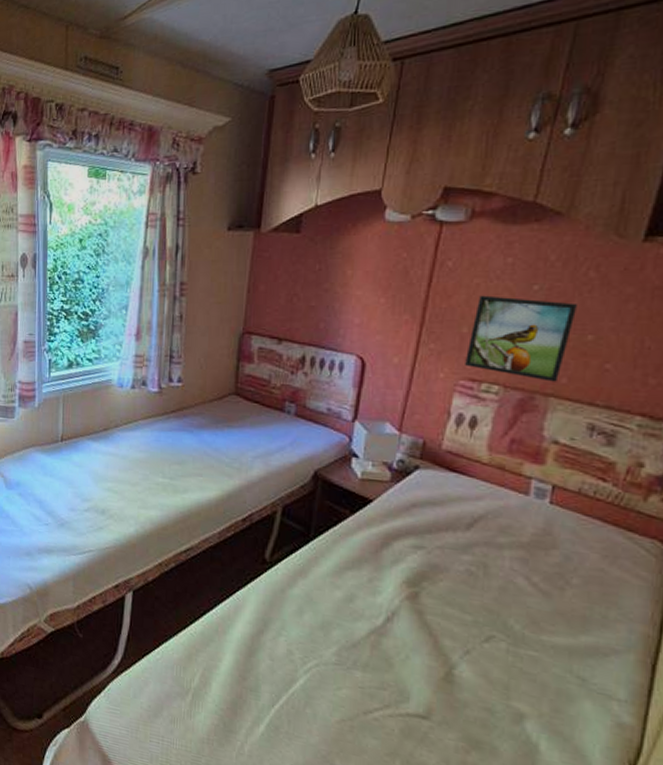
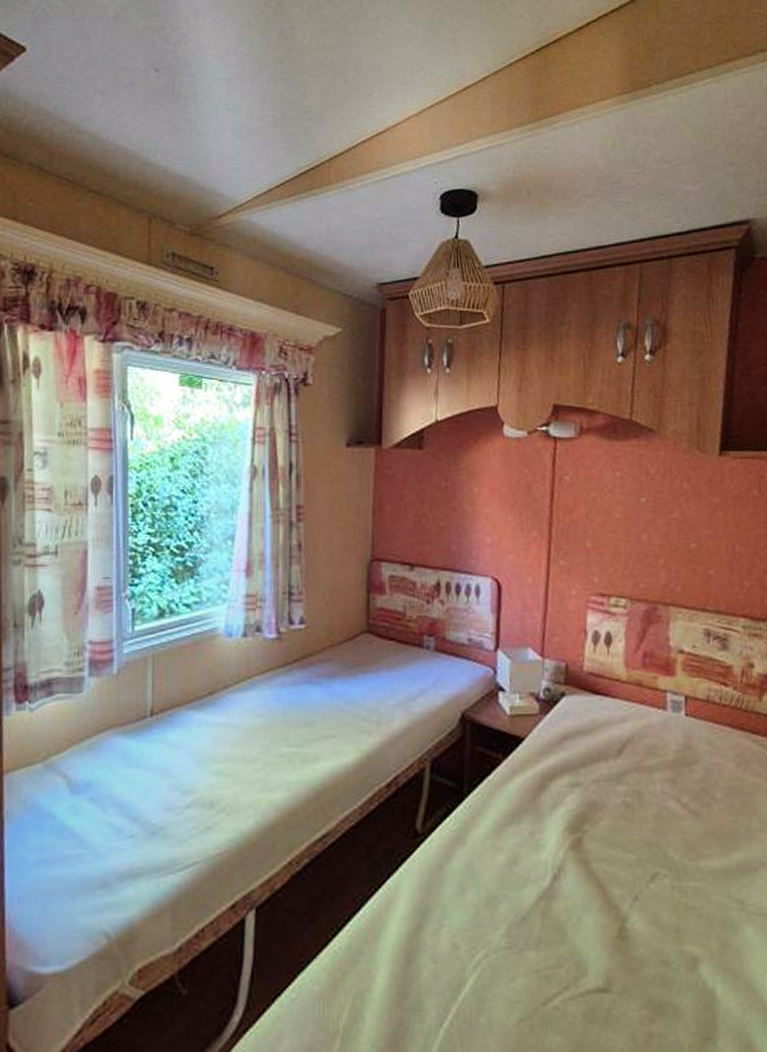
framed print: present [465,295,579,382] -> none [593,509,679,591]

